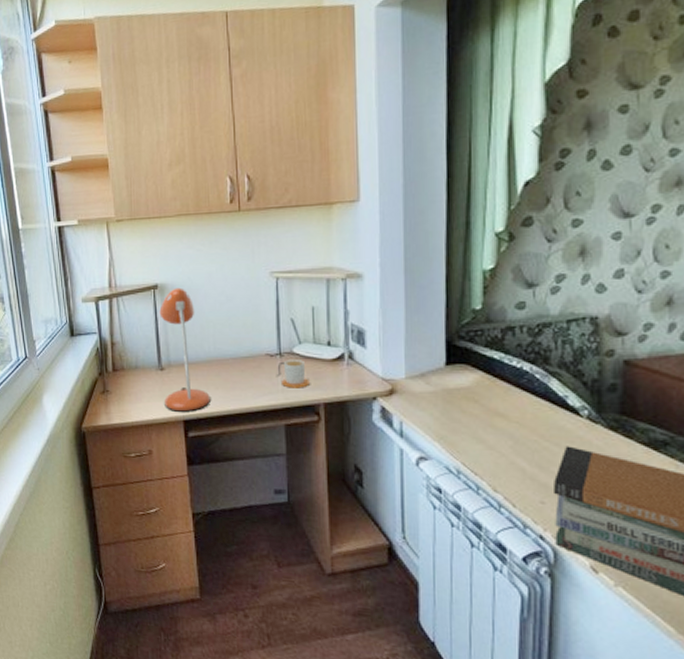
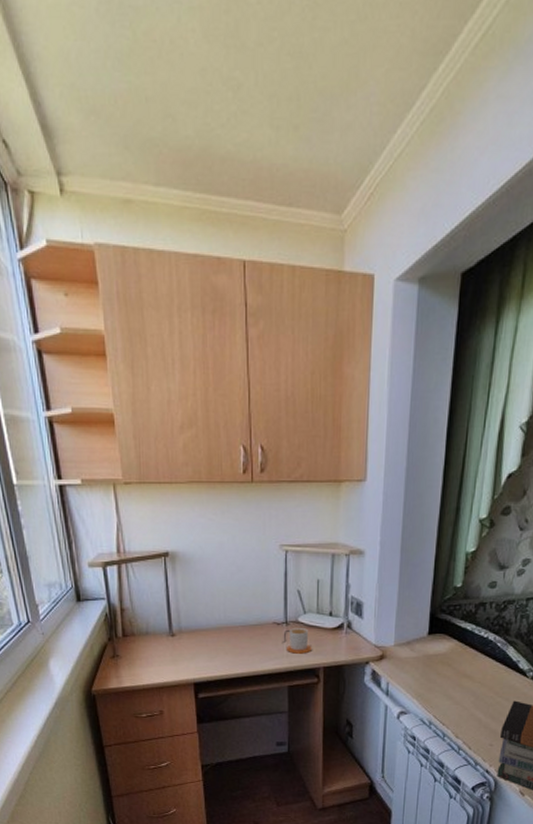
desk lamp: present [159,287,210,412] -> none [170,556,220,675]

